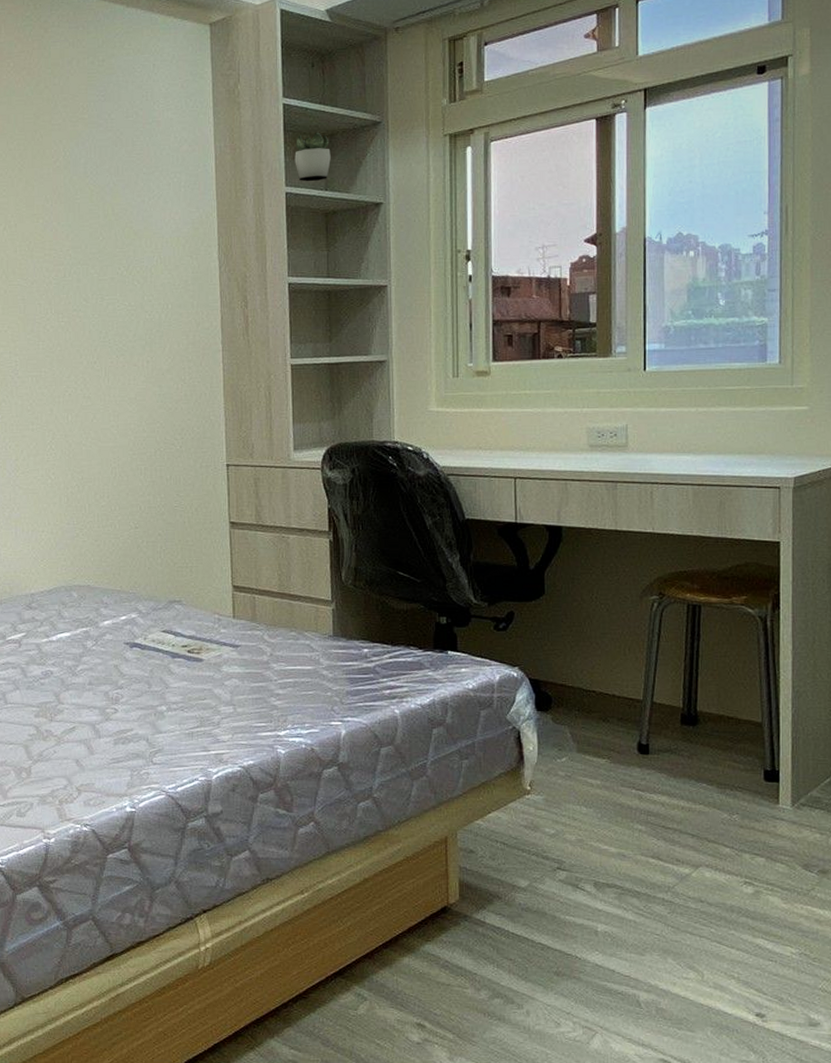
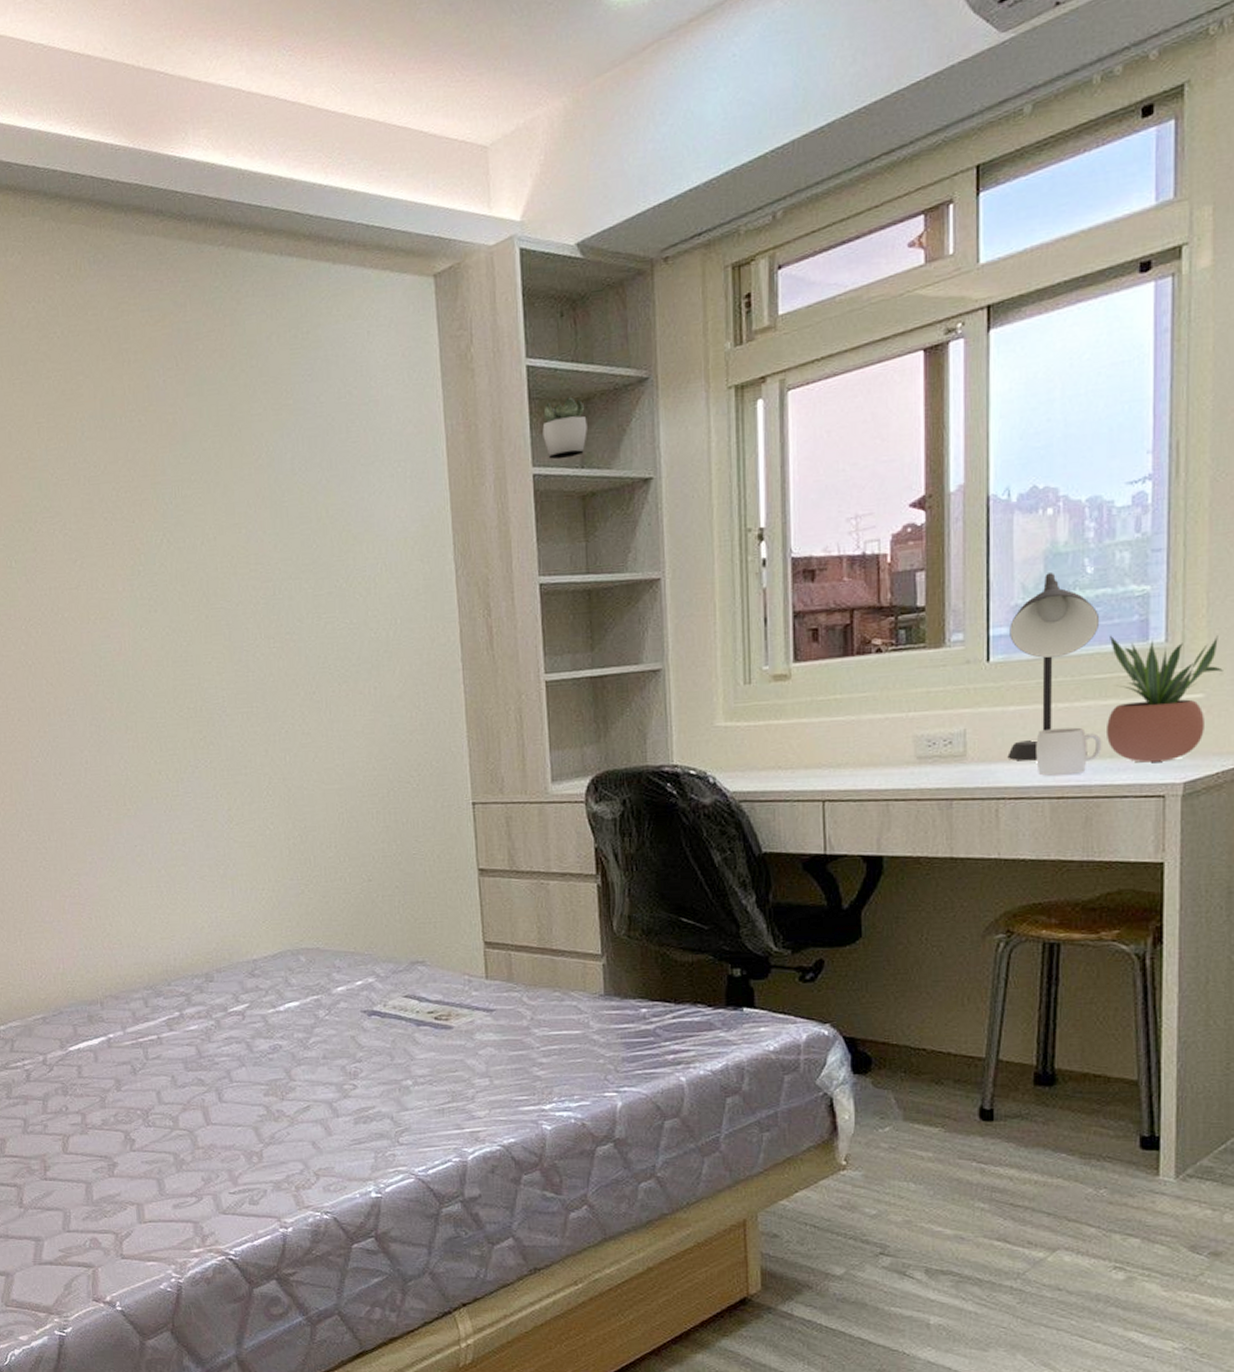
desk lamp: none [660,302,730,453] -> present [1007,573,1100,761]
mug: none [682,428,732,467] -> present [1036,727,1102,777]
potted plant: none [736,355,822,459] -> present [1107,635,1223,763]

